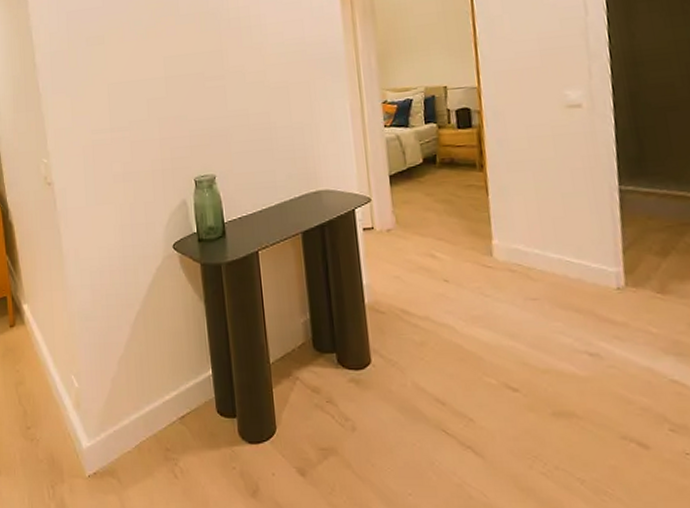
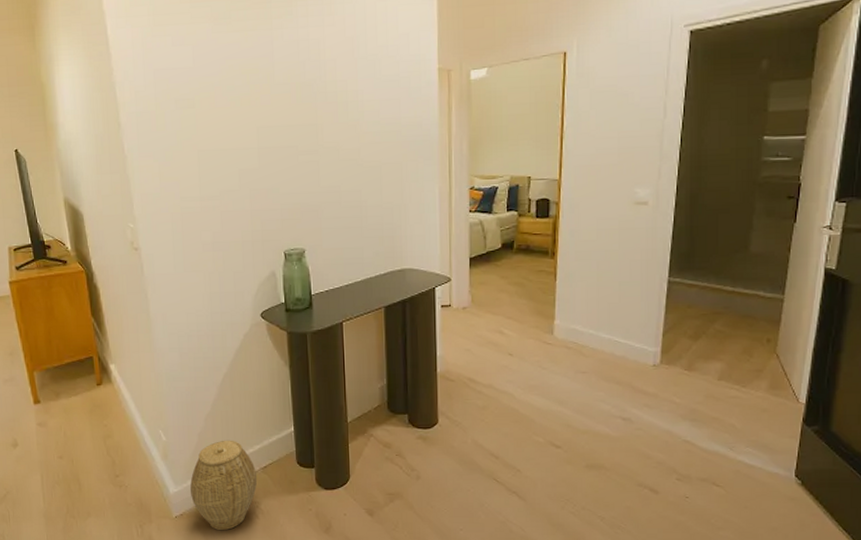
woven basket: none [104,385,175,492] -> present [190,440,258,530]

